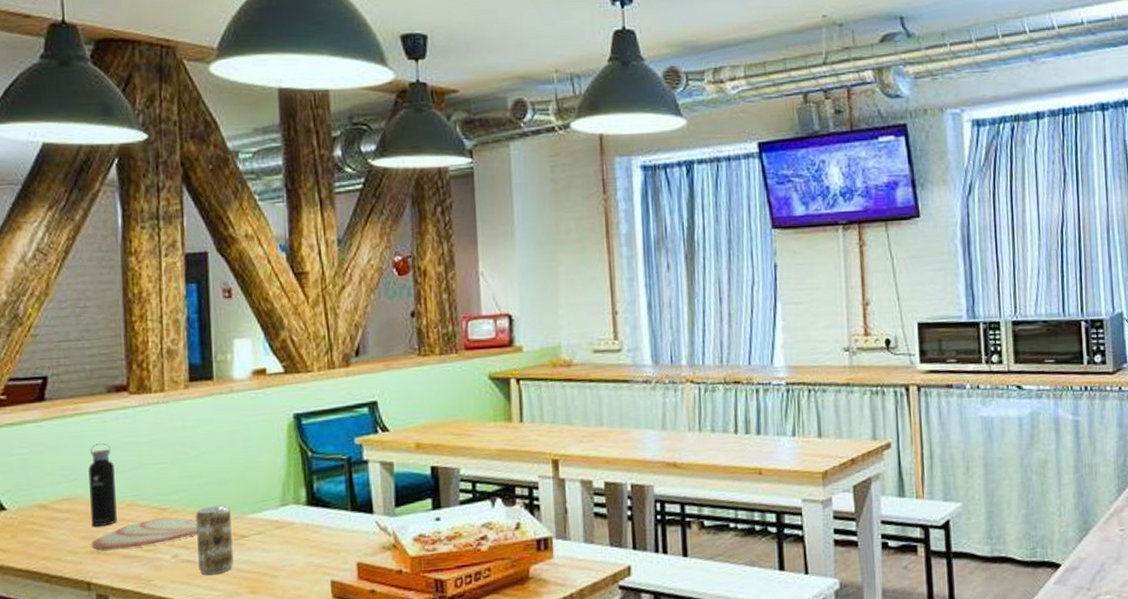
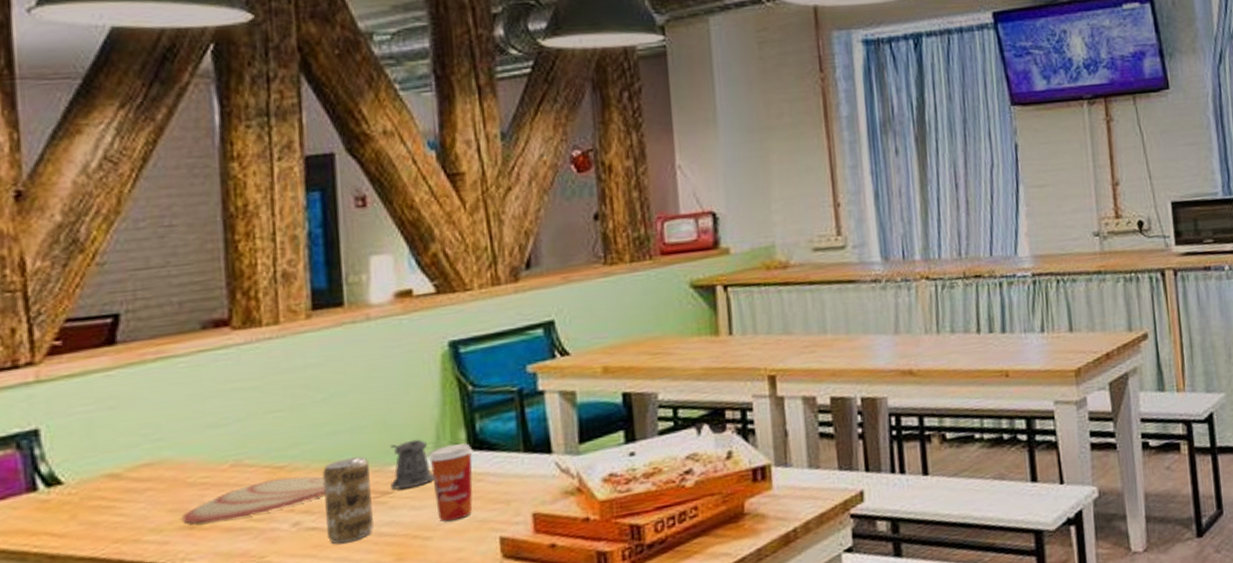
water bottle: present [87,443,117,526] -> none [176,391,217,496]
pepper shaker: none [246,493,280,534] -> present [389,439,434,489]
paper cup: none [277,500,311,564] -> present [429,443,473,522]

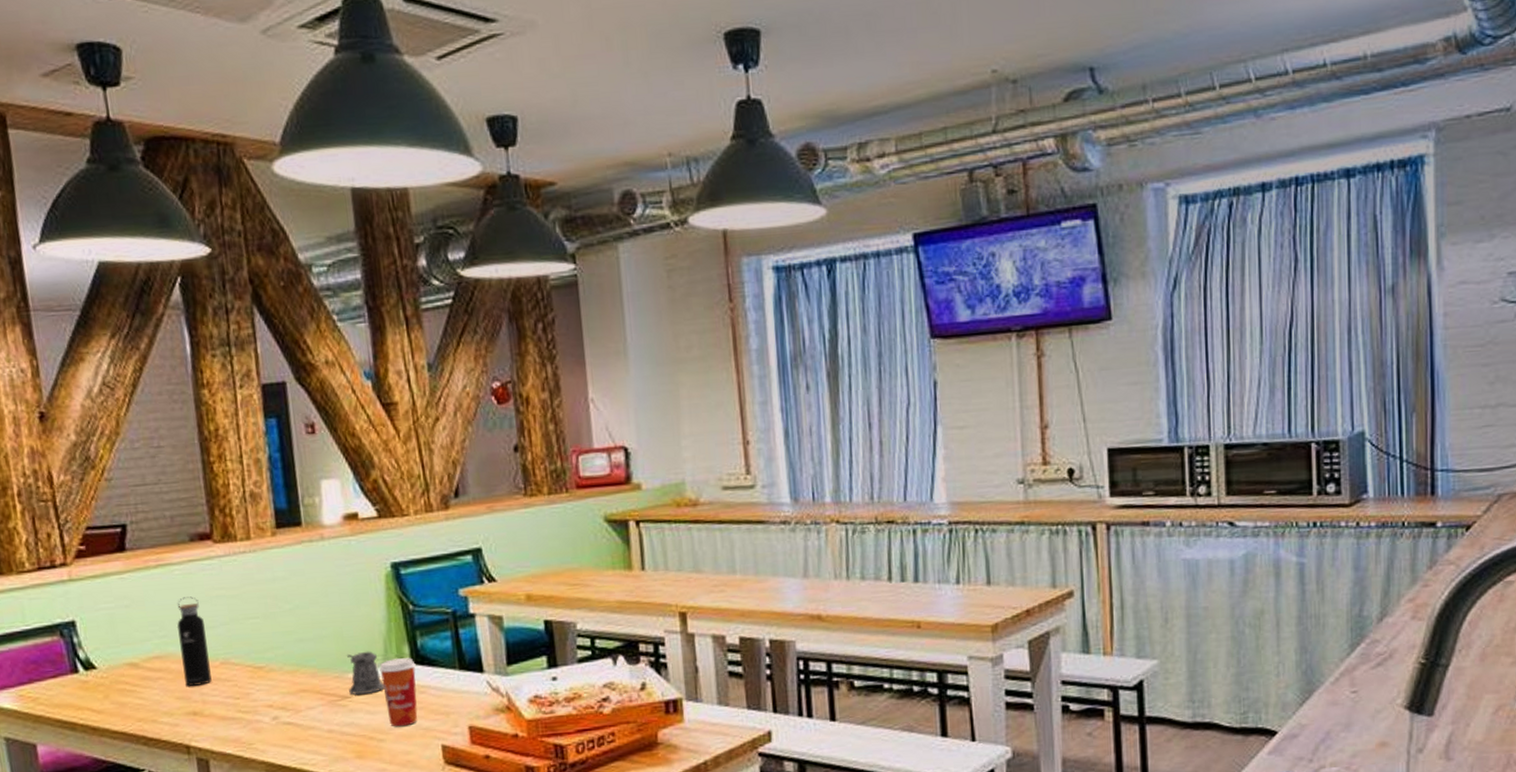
water bottle: none [176,391,217,496] -> present [176,596,212,686]
plate: present [182,476,326,524] -> none [187,677,297,711]
beverage can: present [321,456,374,544] -> none [293,663,337,739]

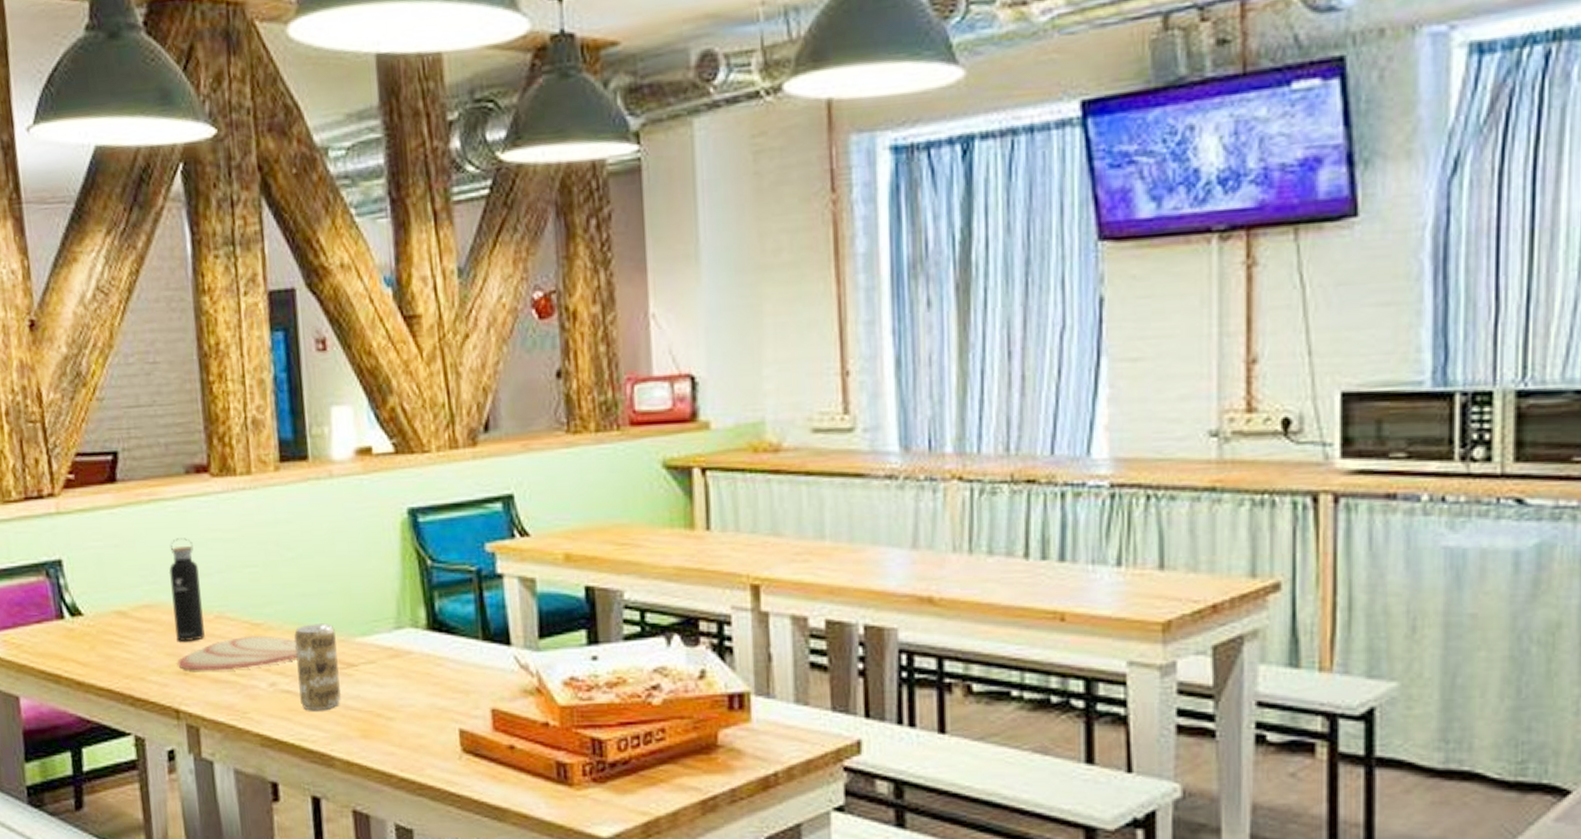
plate: none [187,677,297,711] -> present [178,635,298,671]
beverage can: none [293,663,337,739] -> present [293,623,341,711]
pepper shaker: present [346,651,384,695] -> none [353,612,396,662]
paper cup: present [379,657,418,727] -> none [391,623,433,704]

